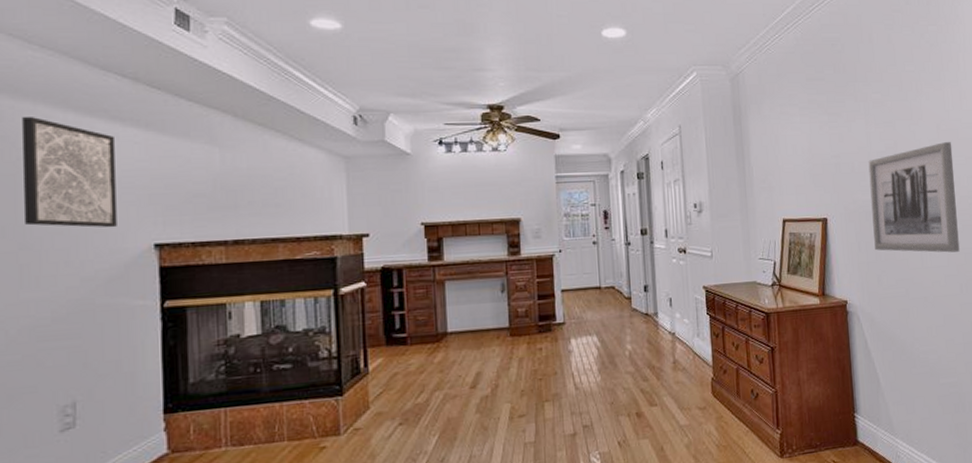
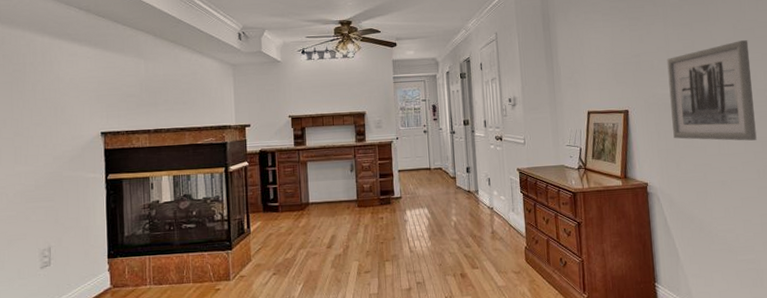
wall art: present [22,117,117,228] -> none [16,41,76,121]

